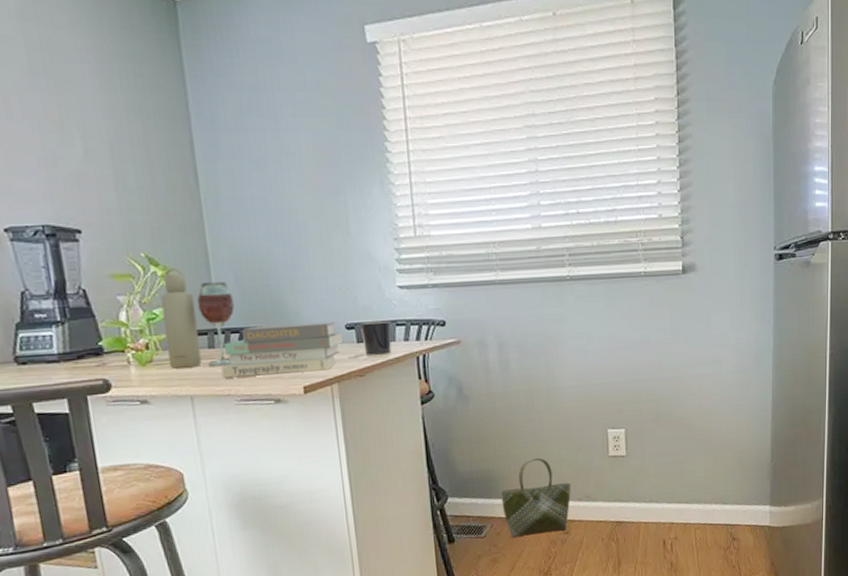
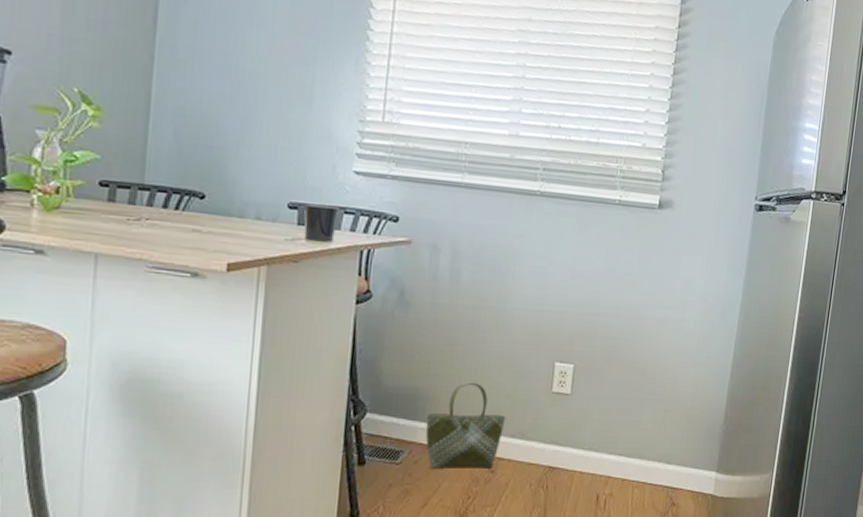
bottle: present [160,267,202,369] -> none [78,109,123,222]
wineglass: present [196,282,235,366] -> none [124,131,169,226]
books: present [221,321,344,378] -> none [137,188,283,250]

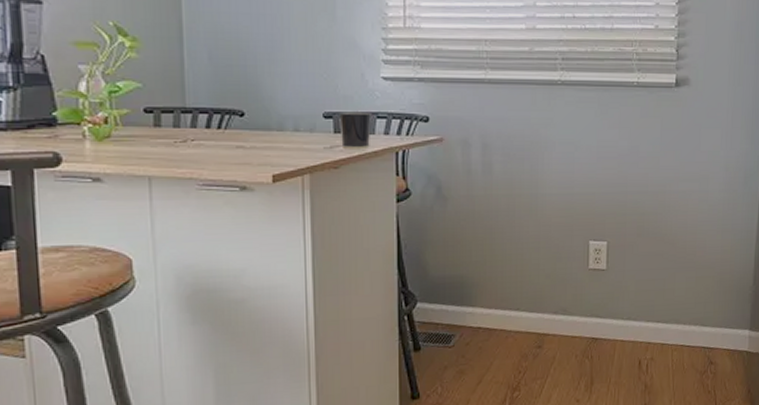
shopping bag: present [425,382,506,470] -> none [473,266,548,350]

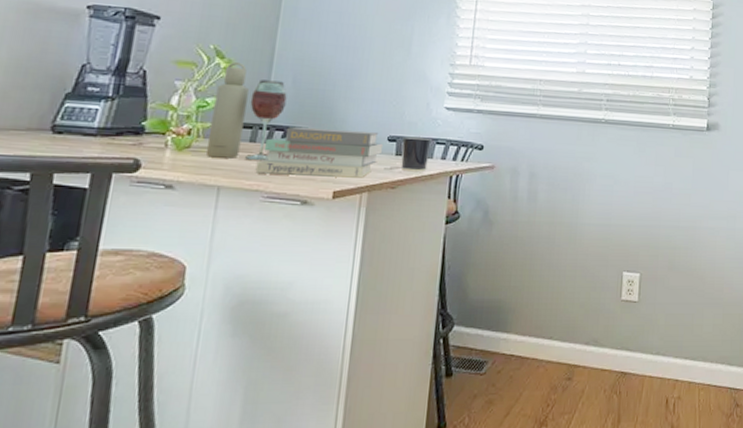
bottle: none [126,39,165,146] -> present [205,61,249,159]
wineglass: none [165,58,206,146] -> present [245,80,287,160]
books: none [185,108,320,160] -> present [255,126,384,178]

